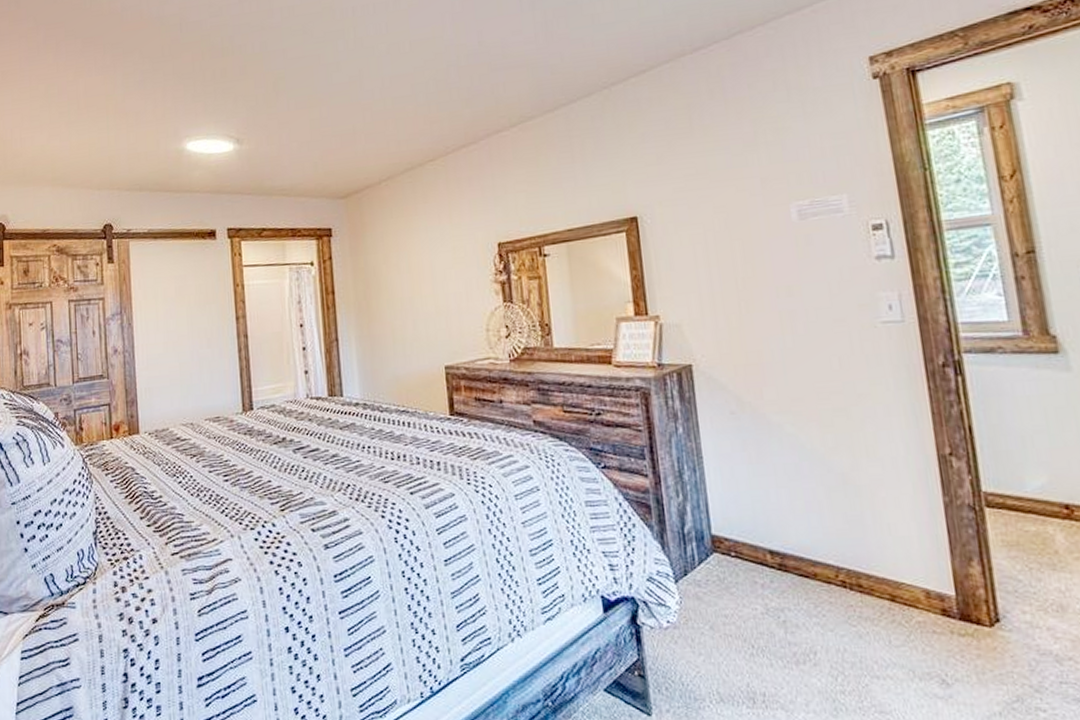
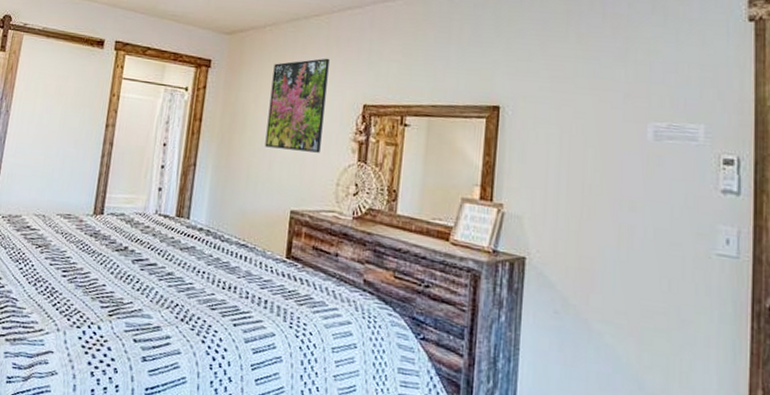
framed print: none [397,202,463,307] -> present [265,58,330,153]

